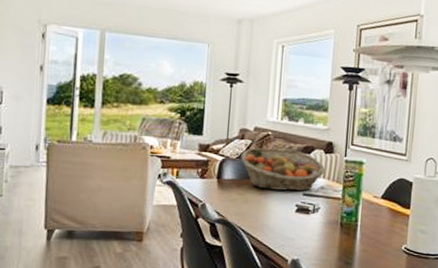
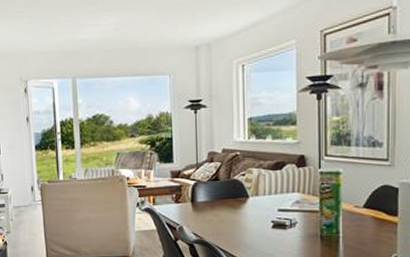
fruit basket: present [241,147,325,191] -> none [212,167,299,208]

